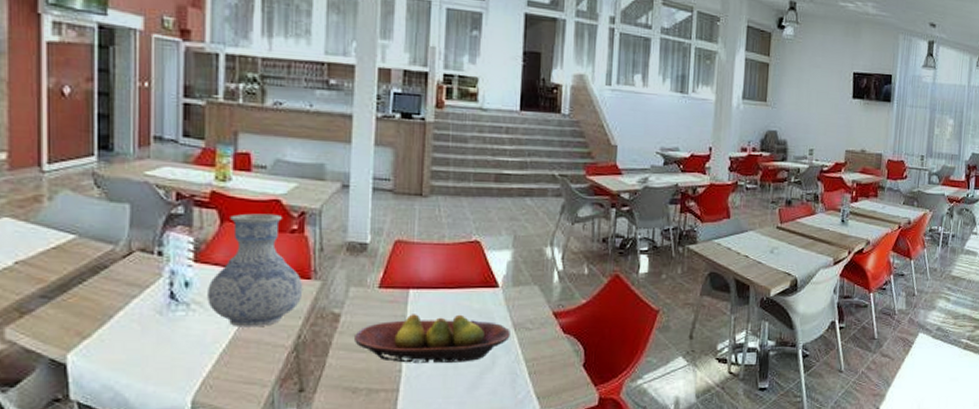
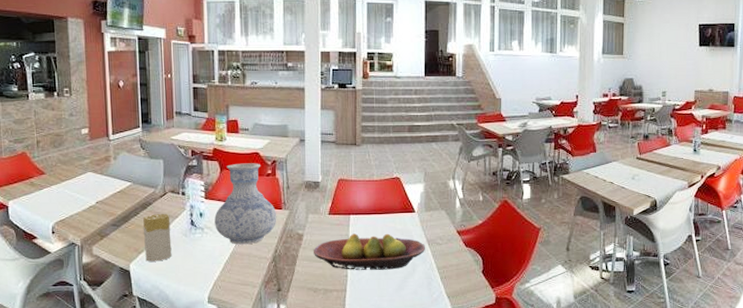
candle: none [91,282,137,350] -> present [143,214,172,262]

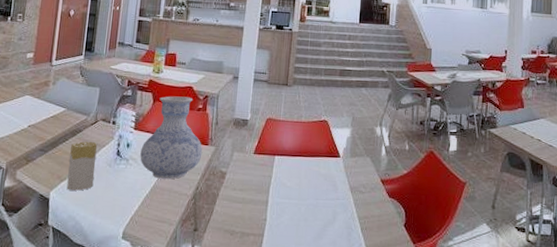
fruit bowl: present [314,233,425,270] -> none [235,175,348,216]

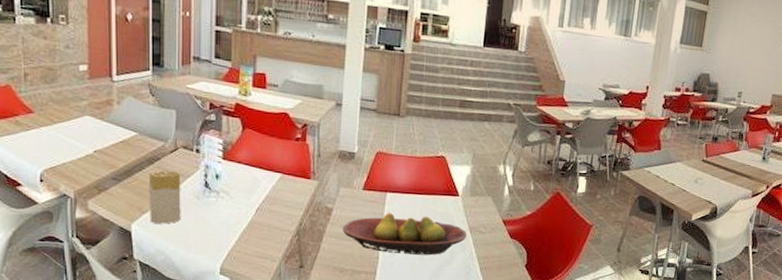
vase: present [140,96,203,180] -> none [232,122,304,215]
fruit bowl: none [235,175,348,216] -> present [343,213,467,256]

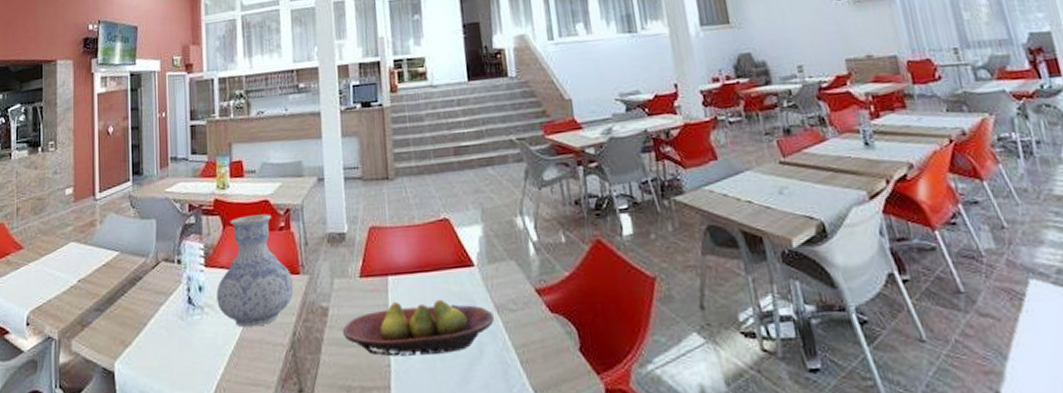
candle: present [148,171,181,224] -> none [131,290,165,358]
vase: none [232,122,304,215] -> present [216,214,294,328]

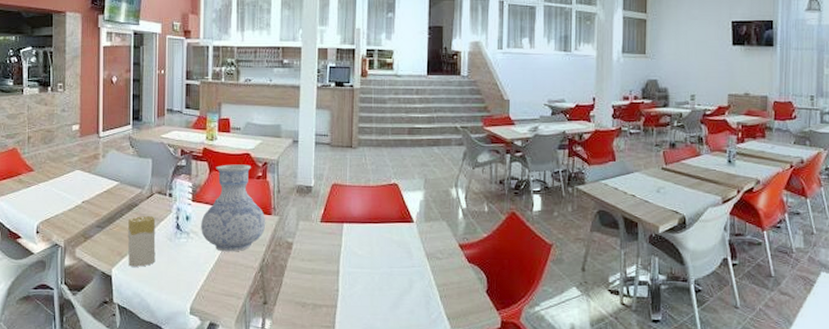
candle: none [131,290,165,358] -> present [127,216,156,267]
fruit bowl: present [343,299,494,357] -> none [303,244,424,285]

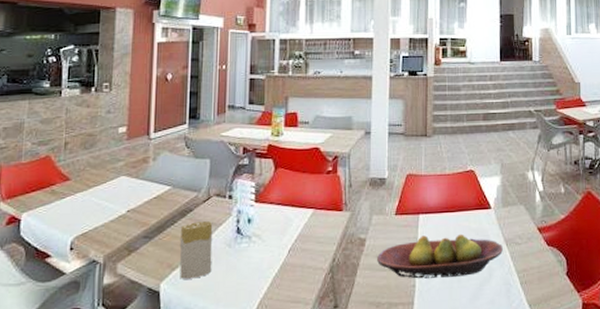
vase: present [201,164,266,252] -> none [264,159,337,255]
fruit bowl: none [303,244,424,285] -> present [377,234,503,279]

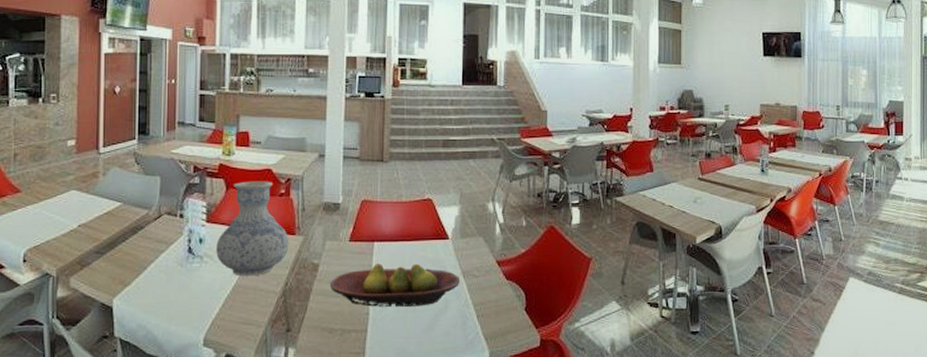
candle: present [179,221,213,279] -> none [131,240,164,296]
vase: none [264,159,337,255] -> present [216,181,289,276]

